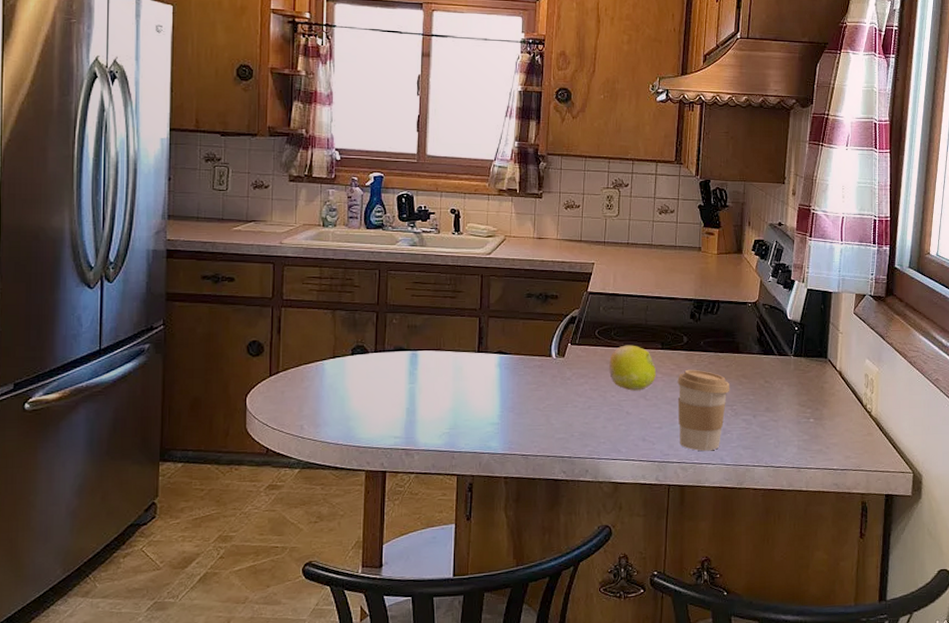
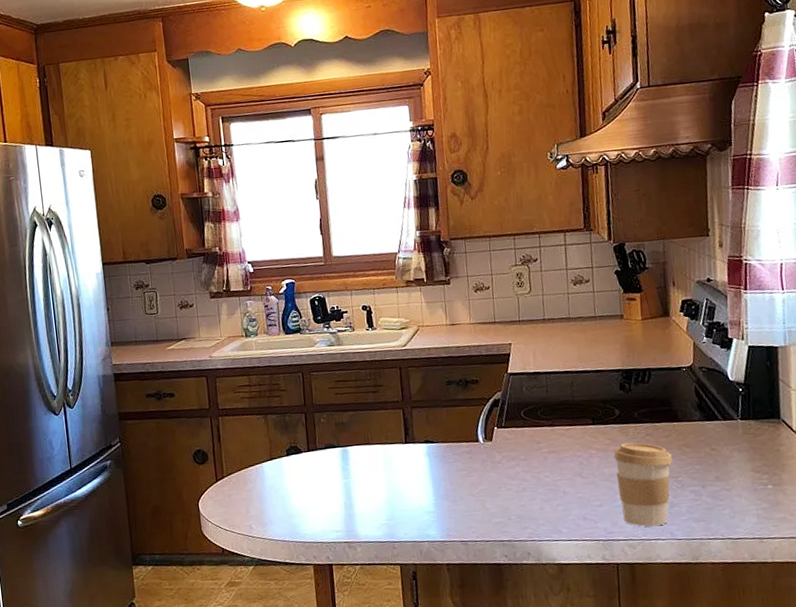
fruit: present [608,345,657,391] -> none [538,423,591,470]

